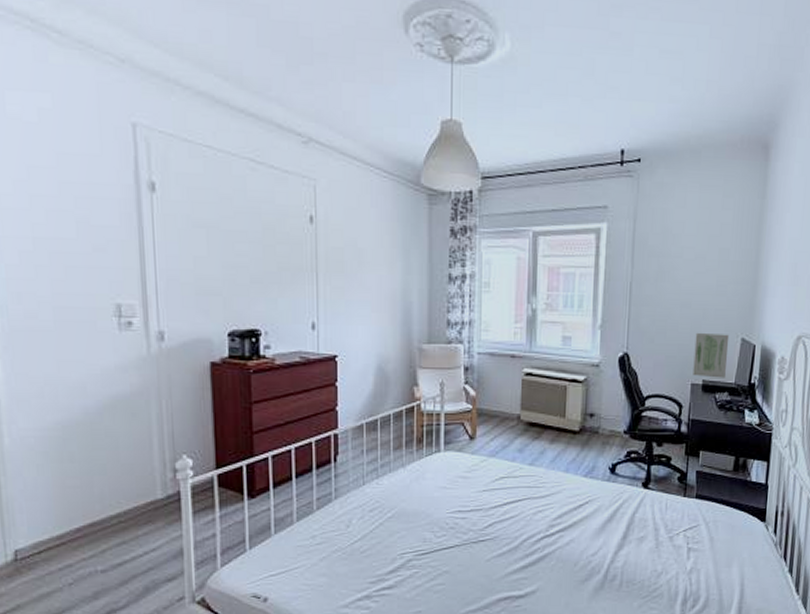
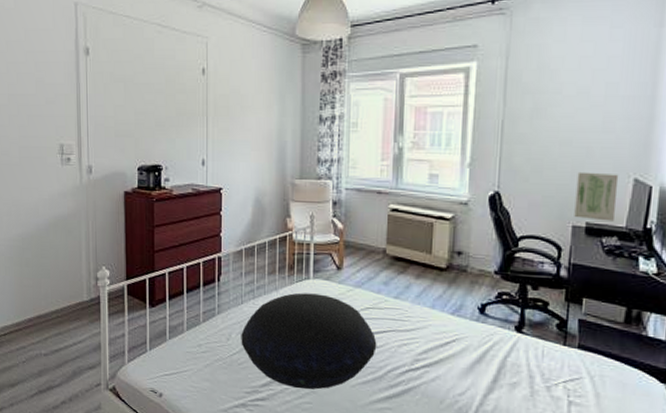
cushion: none [363,467,512,571] -> present [241,292,377,390]

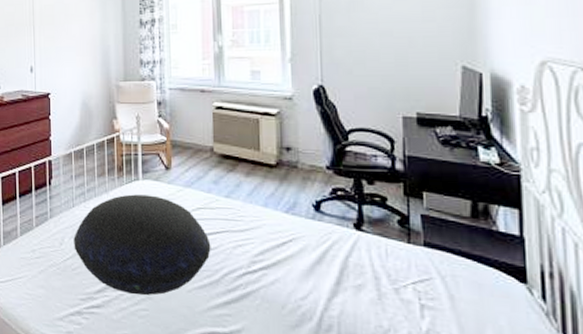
wall art: present [574,171,619,221] -> none [402,61,447,111]

